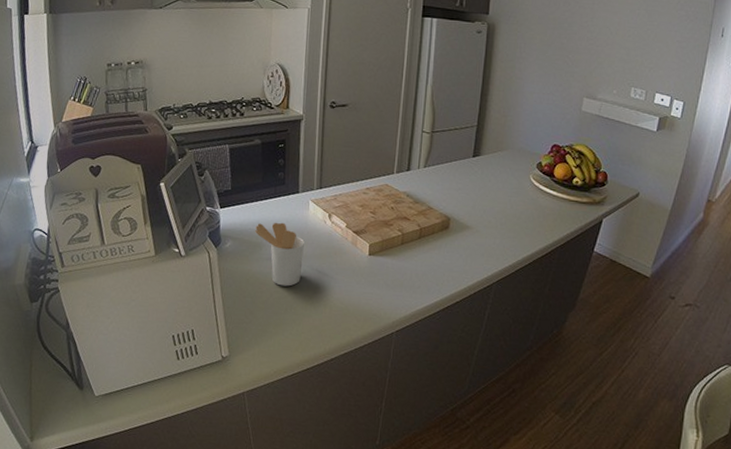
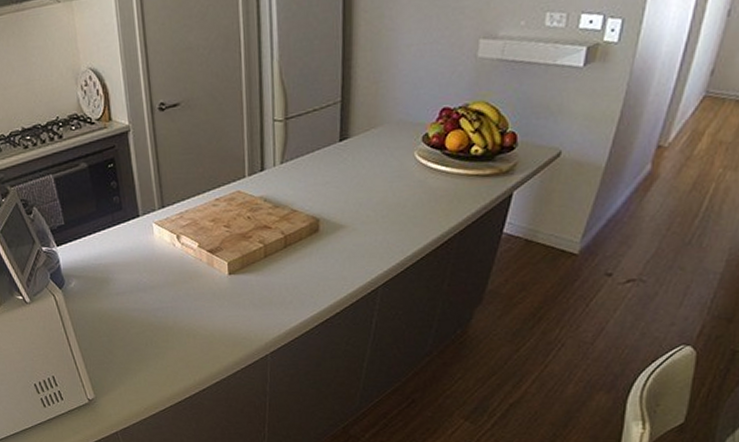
utensil holder: present [255,222,304,287] -> none [98,252,157,321]

